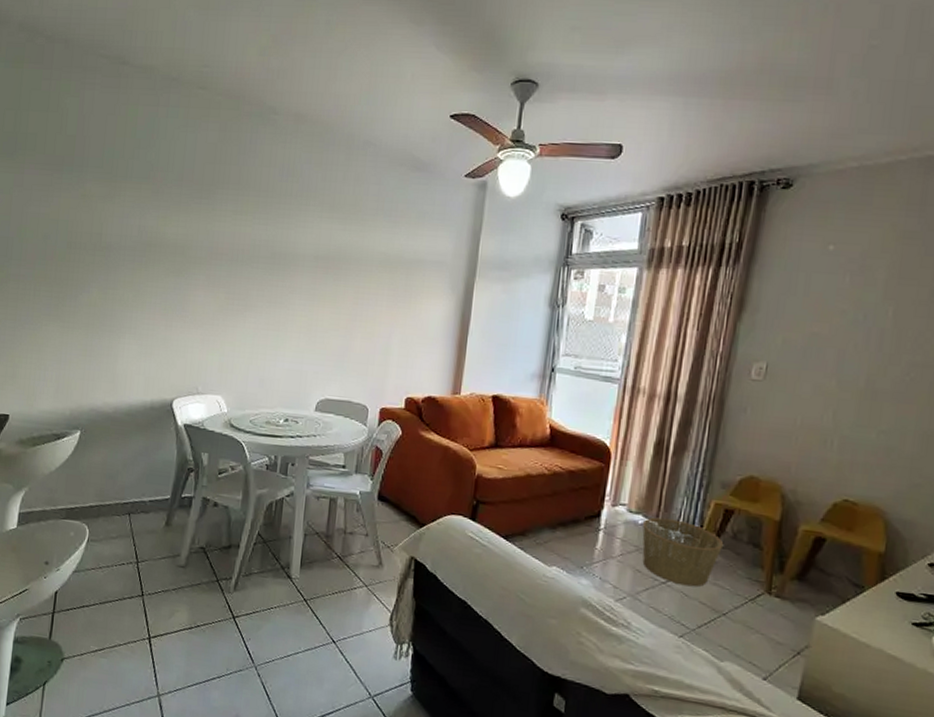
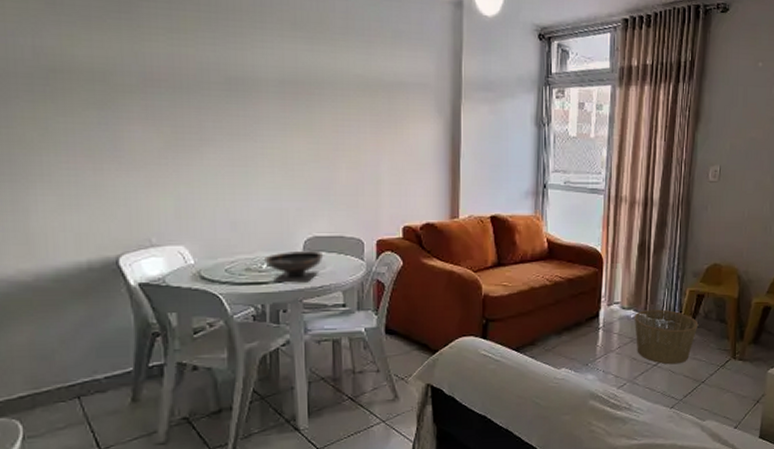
bowl: none [282,410,332,441] -> present [264,251,324,283]

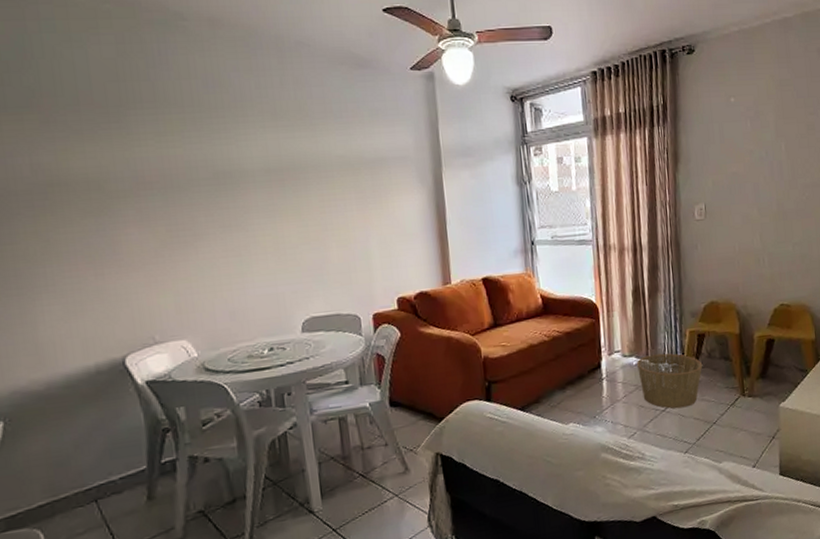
bowl: present [264,251,324,283] -> none [265,331,323,367]

